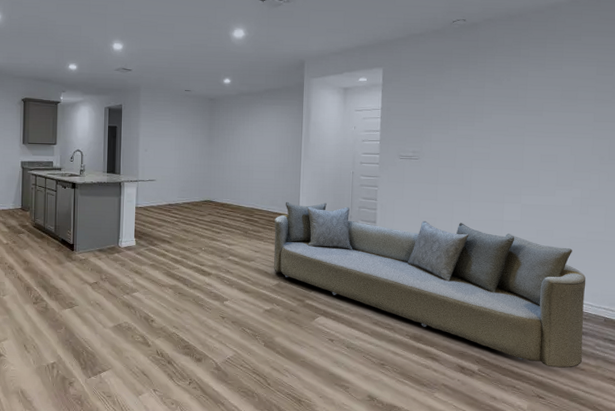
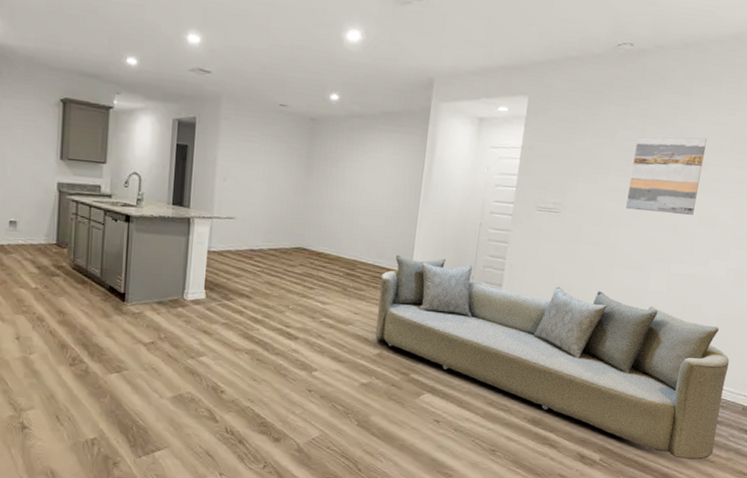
wall art: none [475,89,539,154] -> present [626,137,707,215]

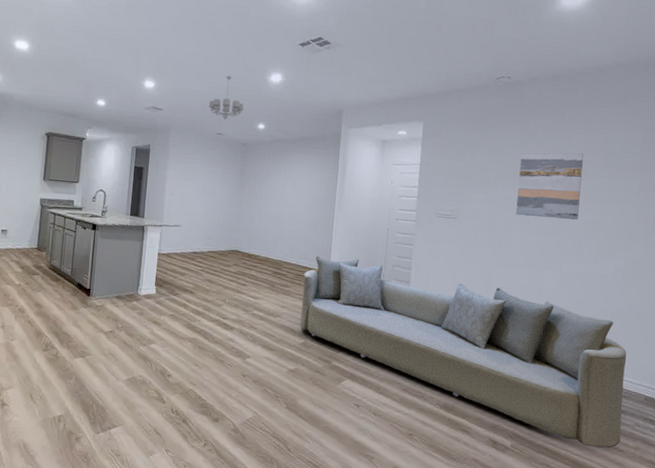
chandelier: none [269,31,314,89] -> present [208,76,244,121]

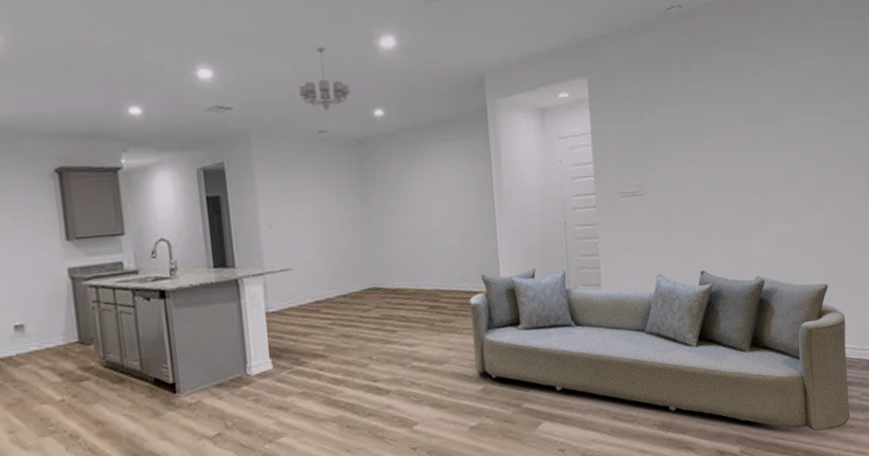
wall art: present [516,152,583,220] -> none [706,90,778,179]

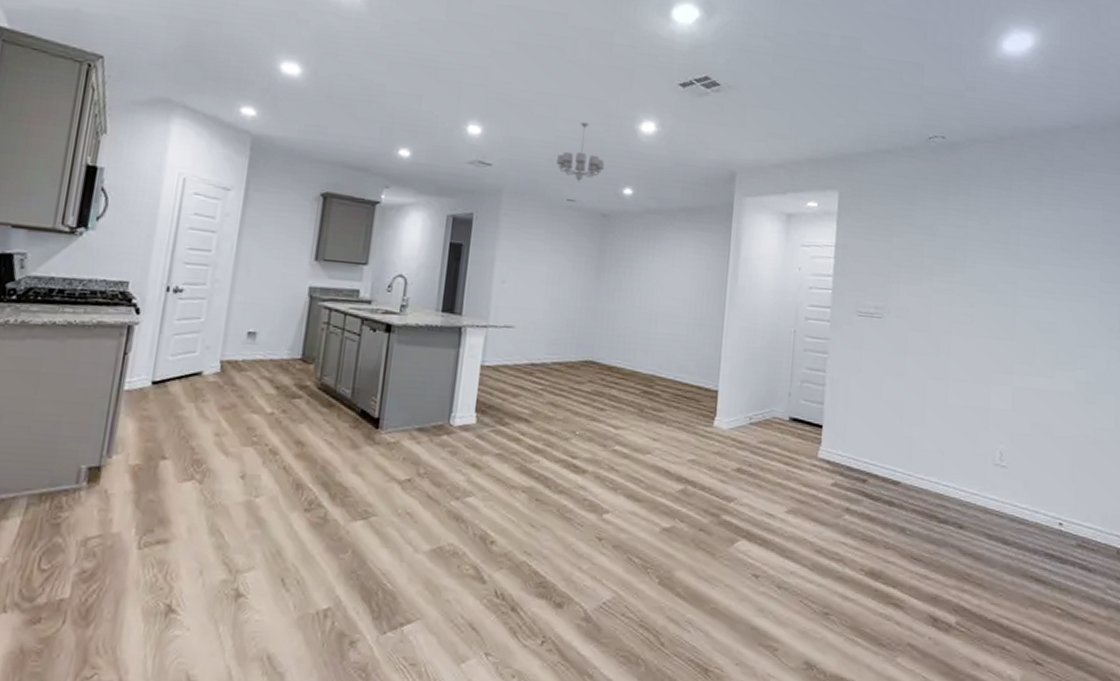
sofa: present [469,268,851,432] -> none [678,368,1094,620]

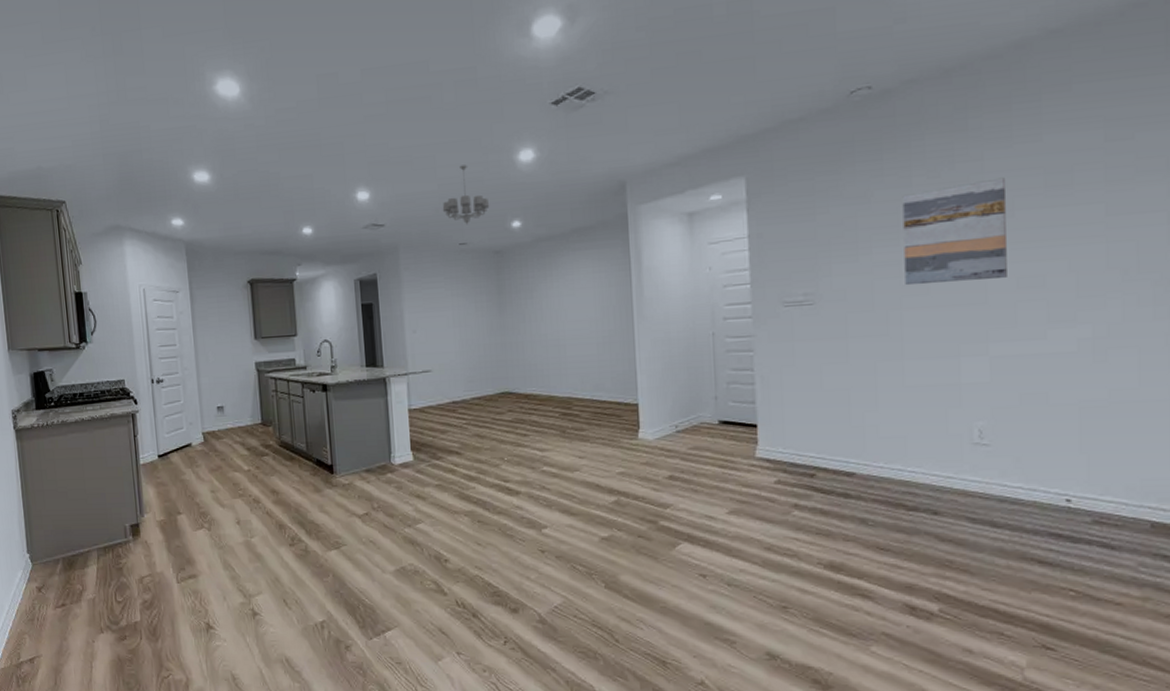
wall art: none [955,234,1034,320] -> present [902,177,1007,286]

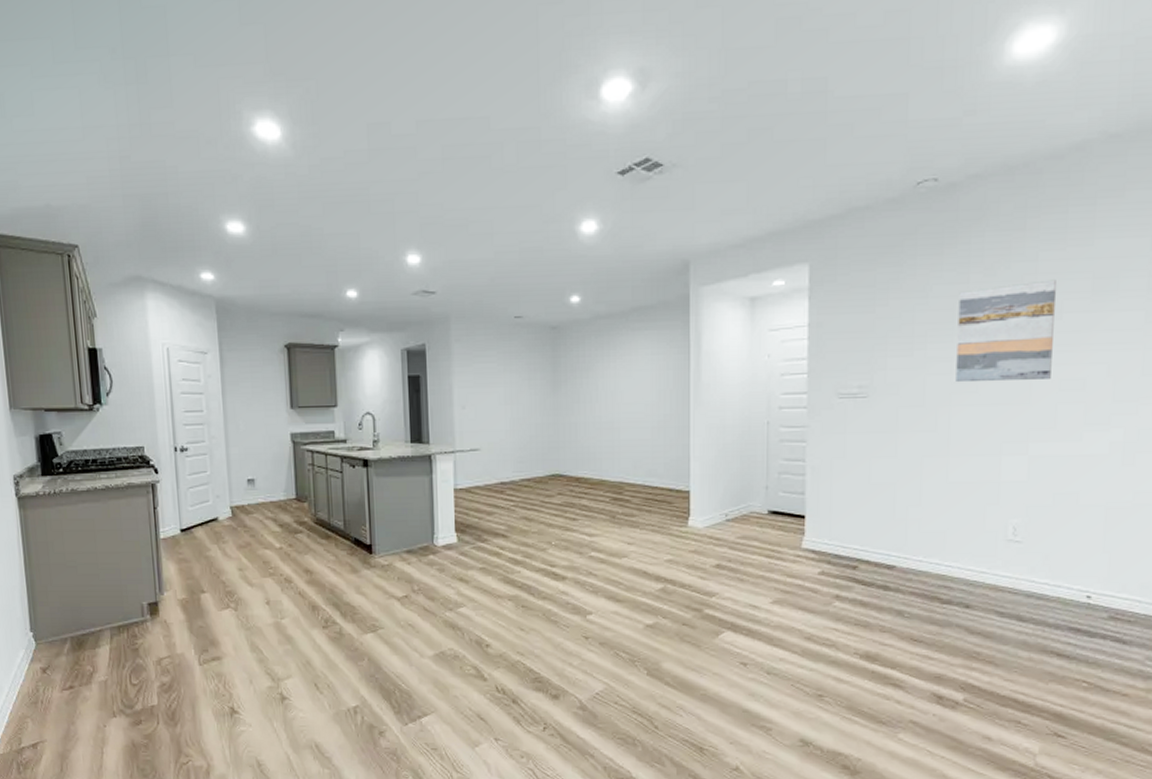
chandelier: present [442,164,490,225] -> none [498,232,549,297]

